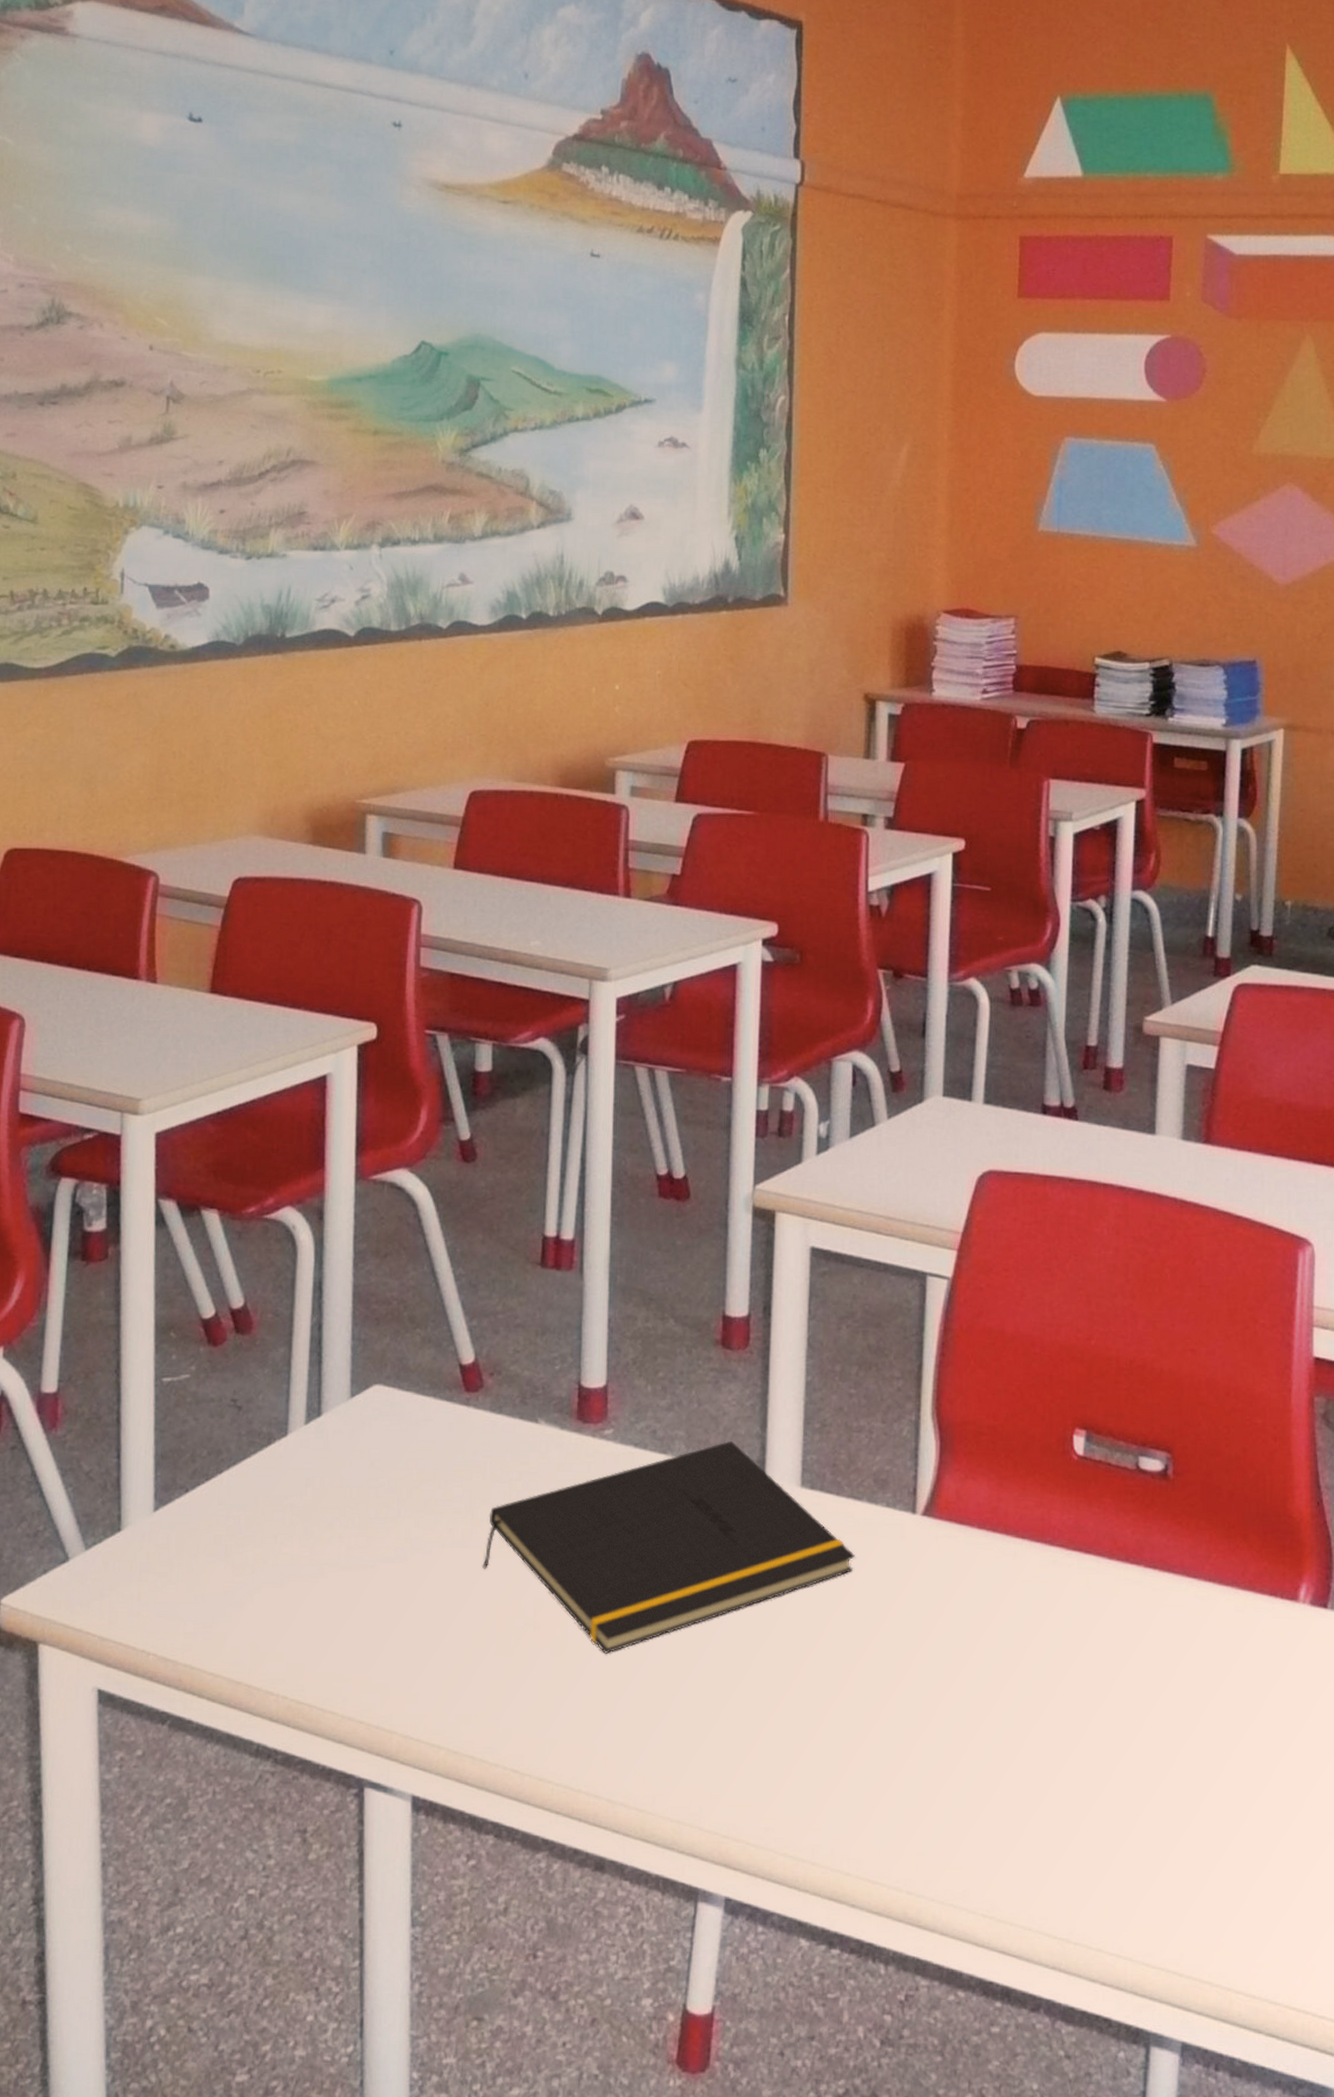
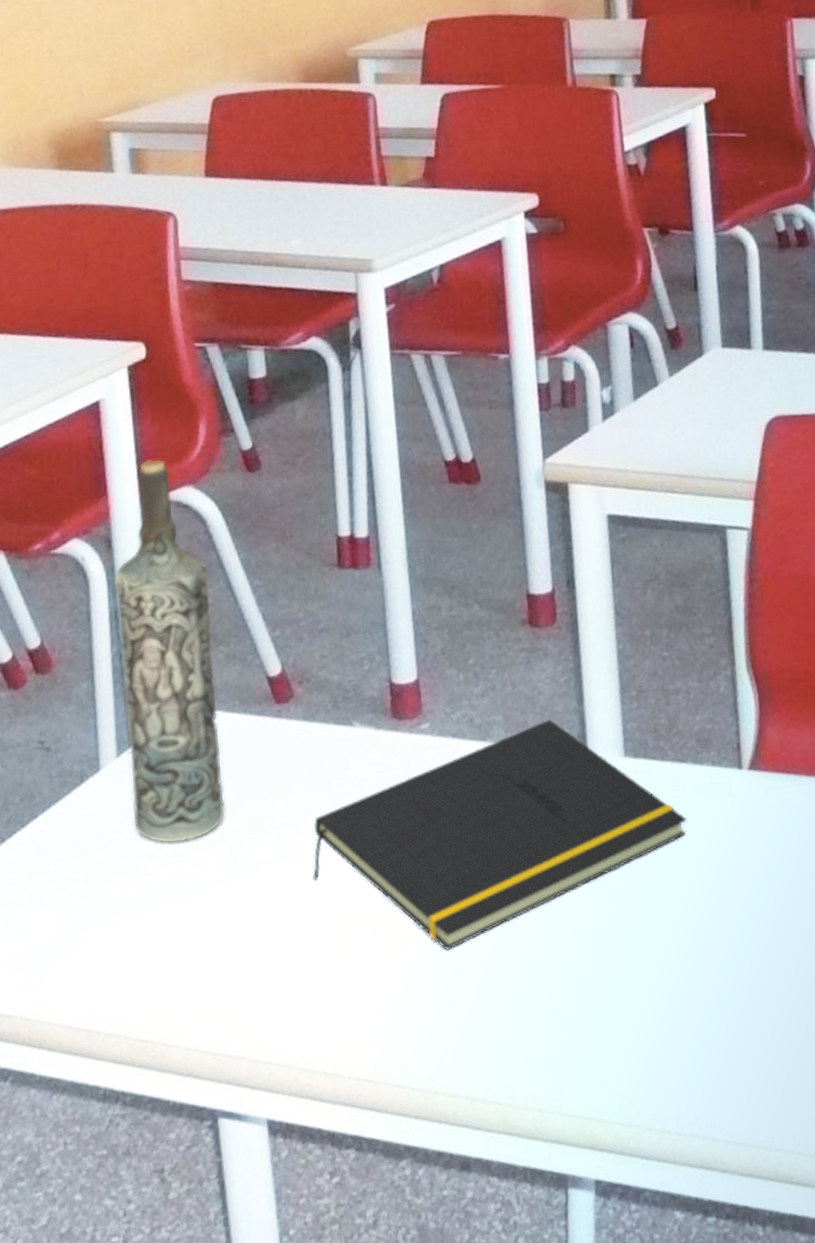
bottle: none [315,1139,414,1515] -> present [113,459,225,844]

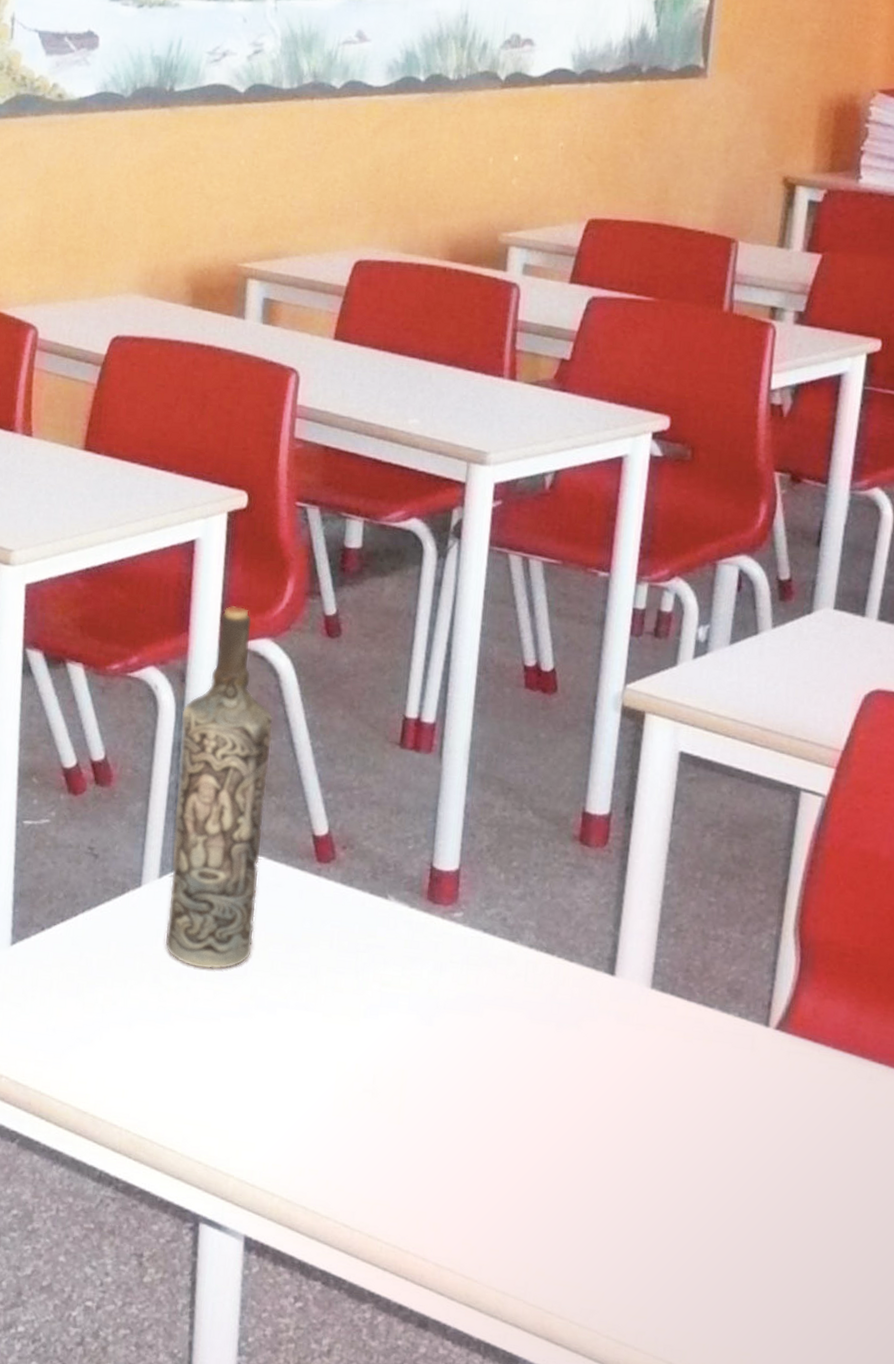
notepad: present [313,720,686,950] -> none [325,936,702,1127]

